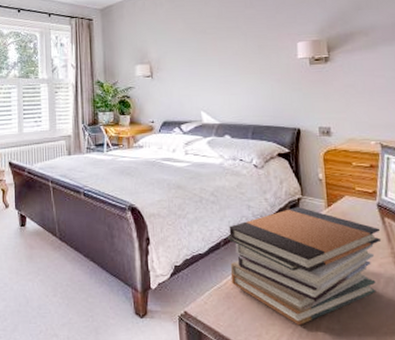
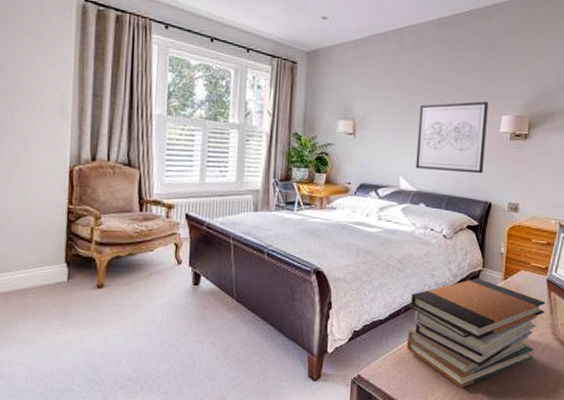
wall art: none [212,30,286,102] -> present [415,101,489,174]

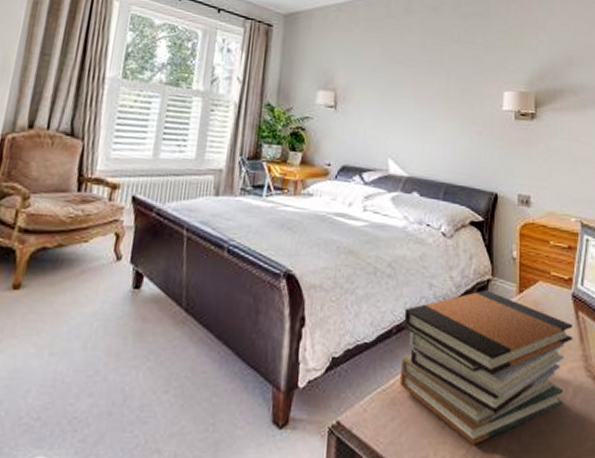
wall art: present [415,101,489,174] -> none [407,74,488,159]

